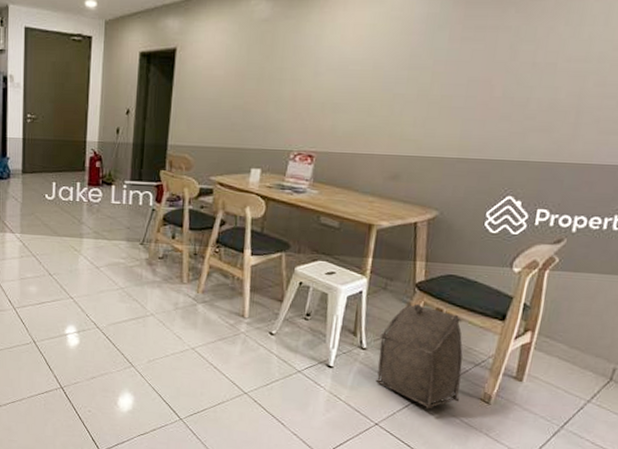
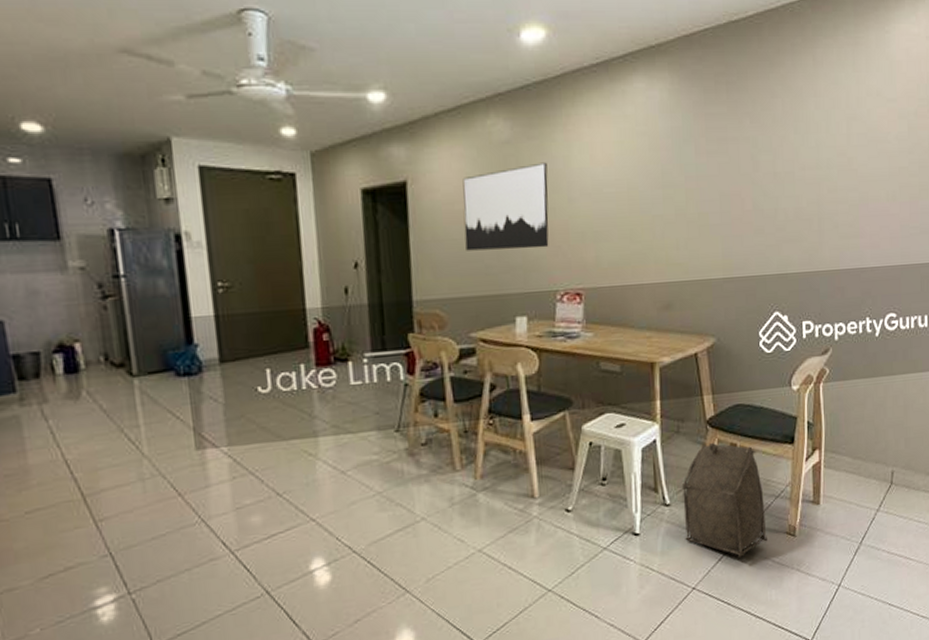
wall art: none [217,39,300,113] -> present [462,162,549,251]

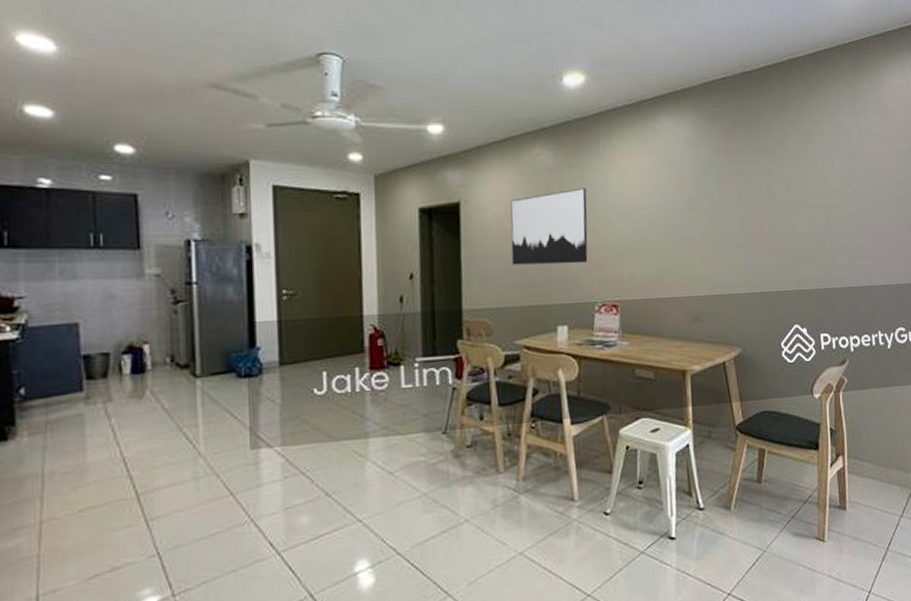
backpack: present [681,443,767,557] -> none [714,448,798,563]

